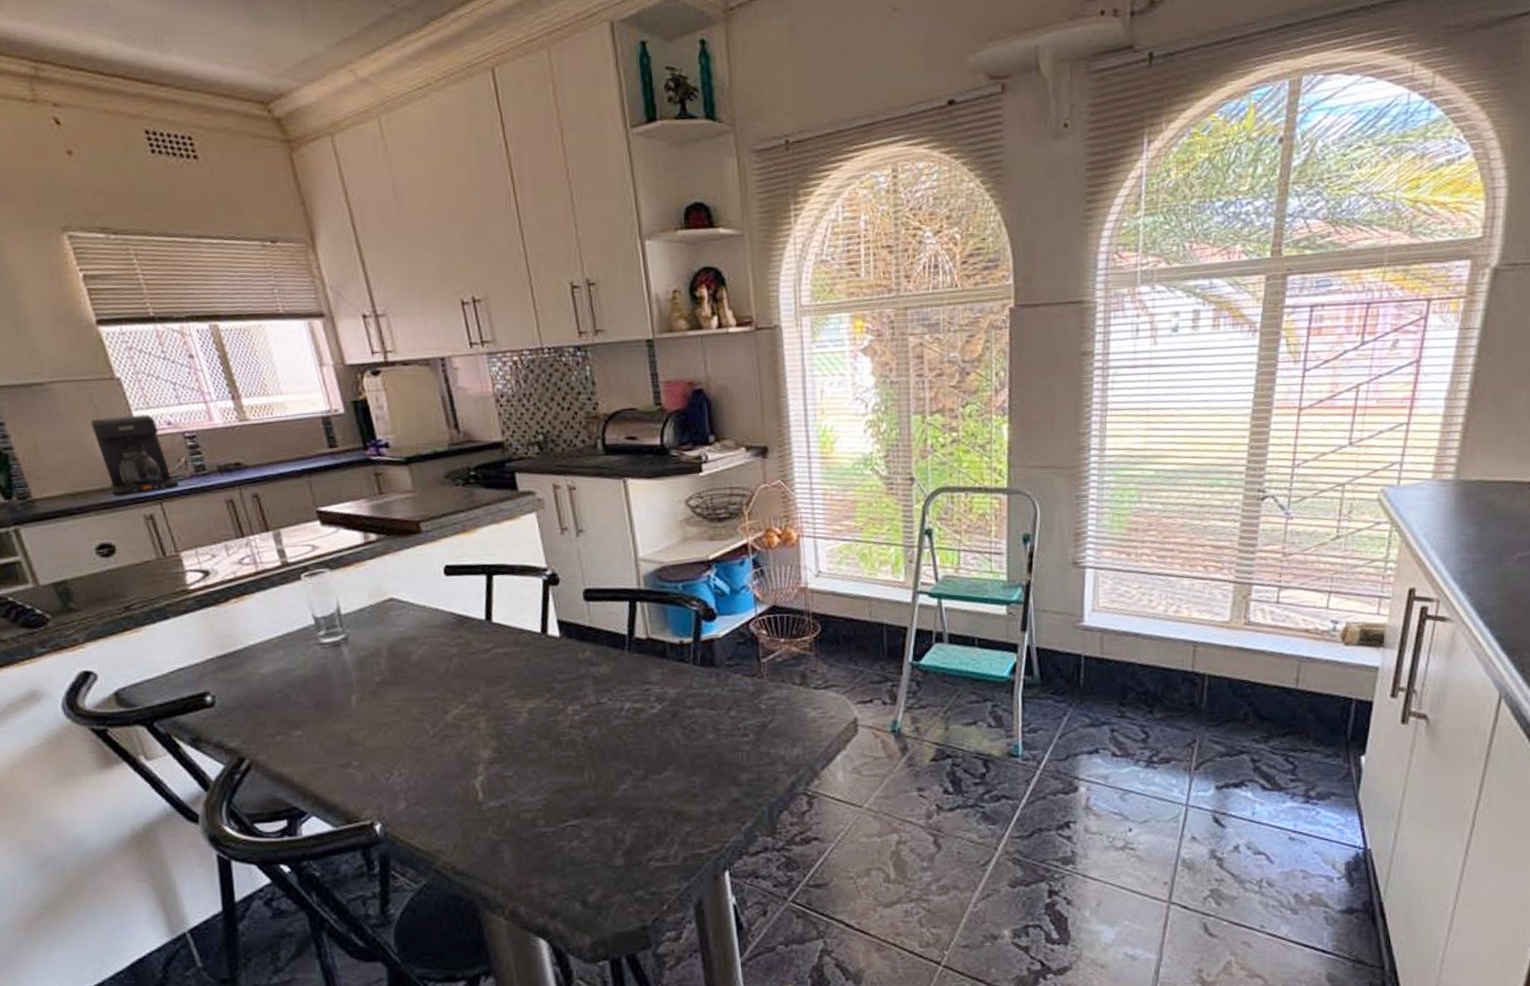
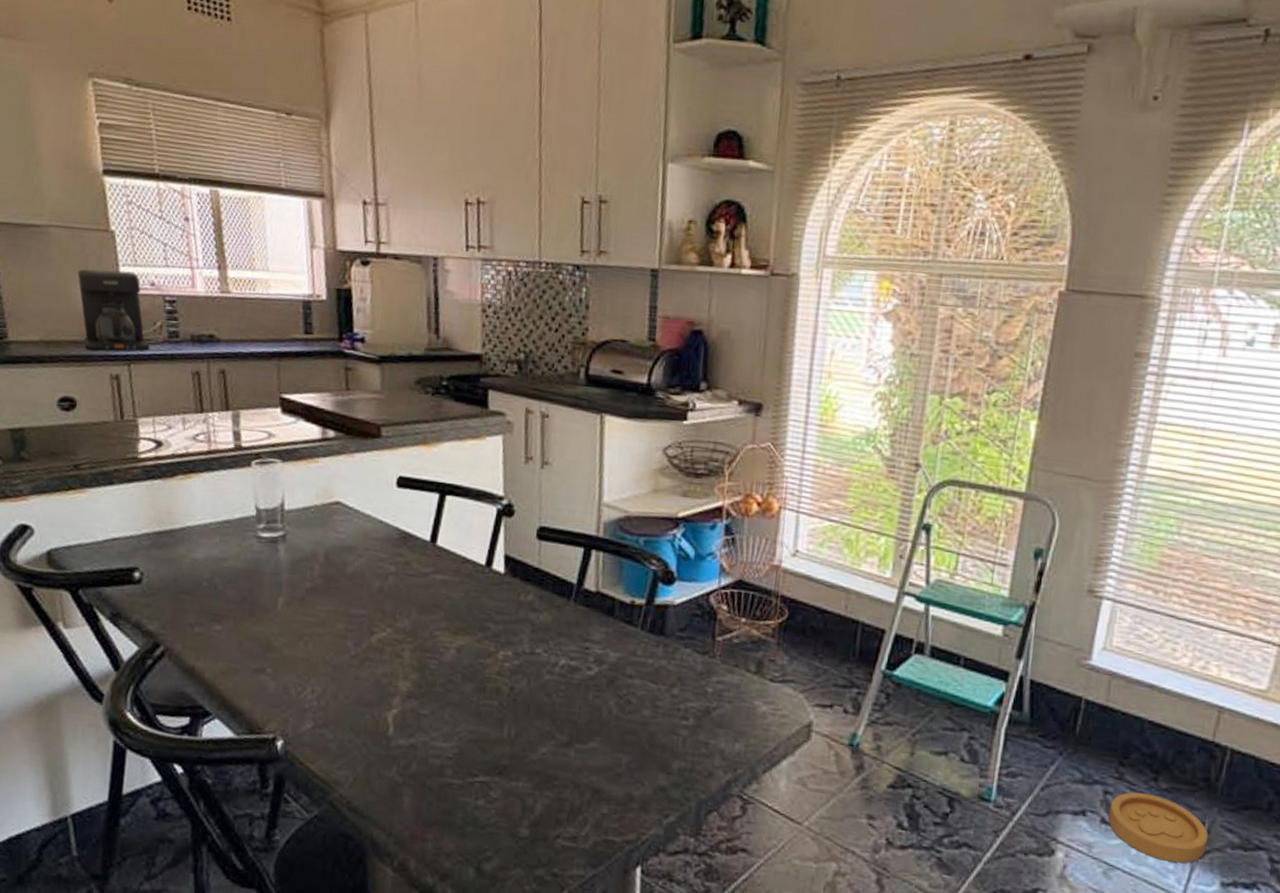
pet bowl: none [1117,725,1200,778] -> present [1108,792,1209,863]

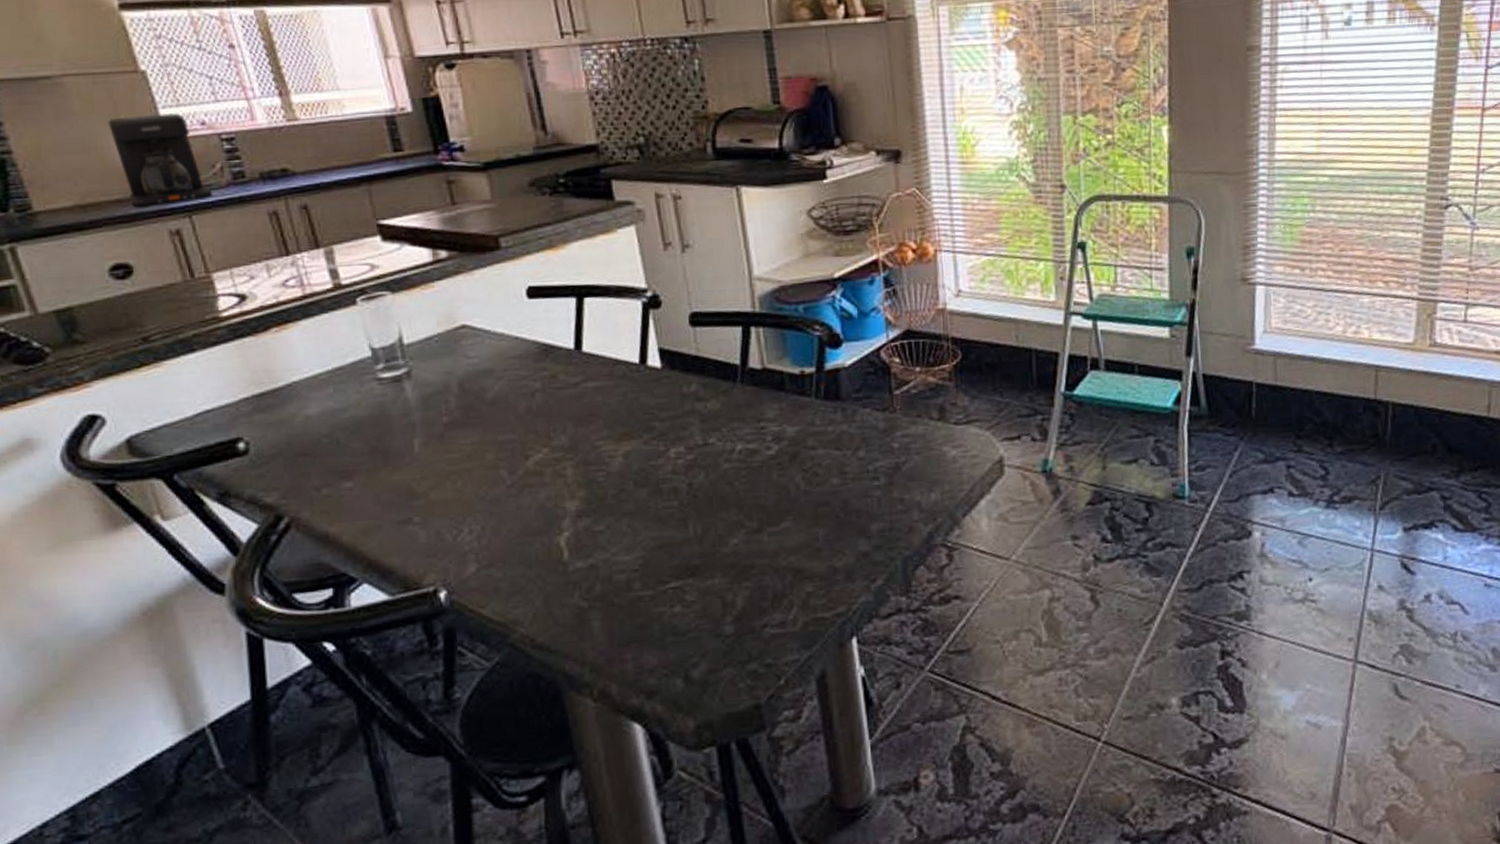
pet bowl: present [1108,792,1209,863] -> none [1294,460,1386,520]

